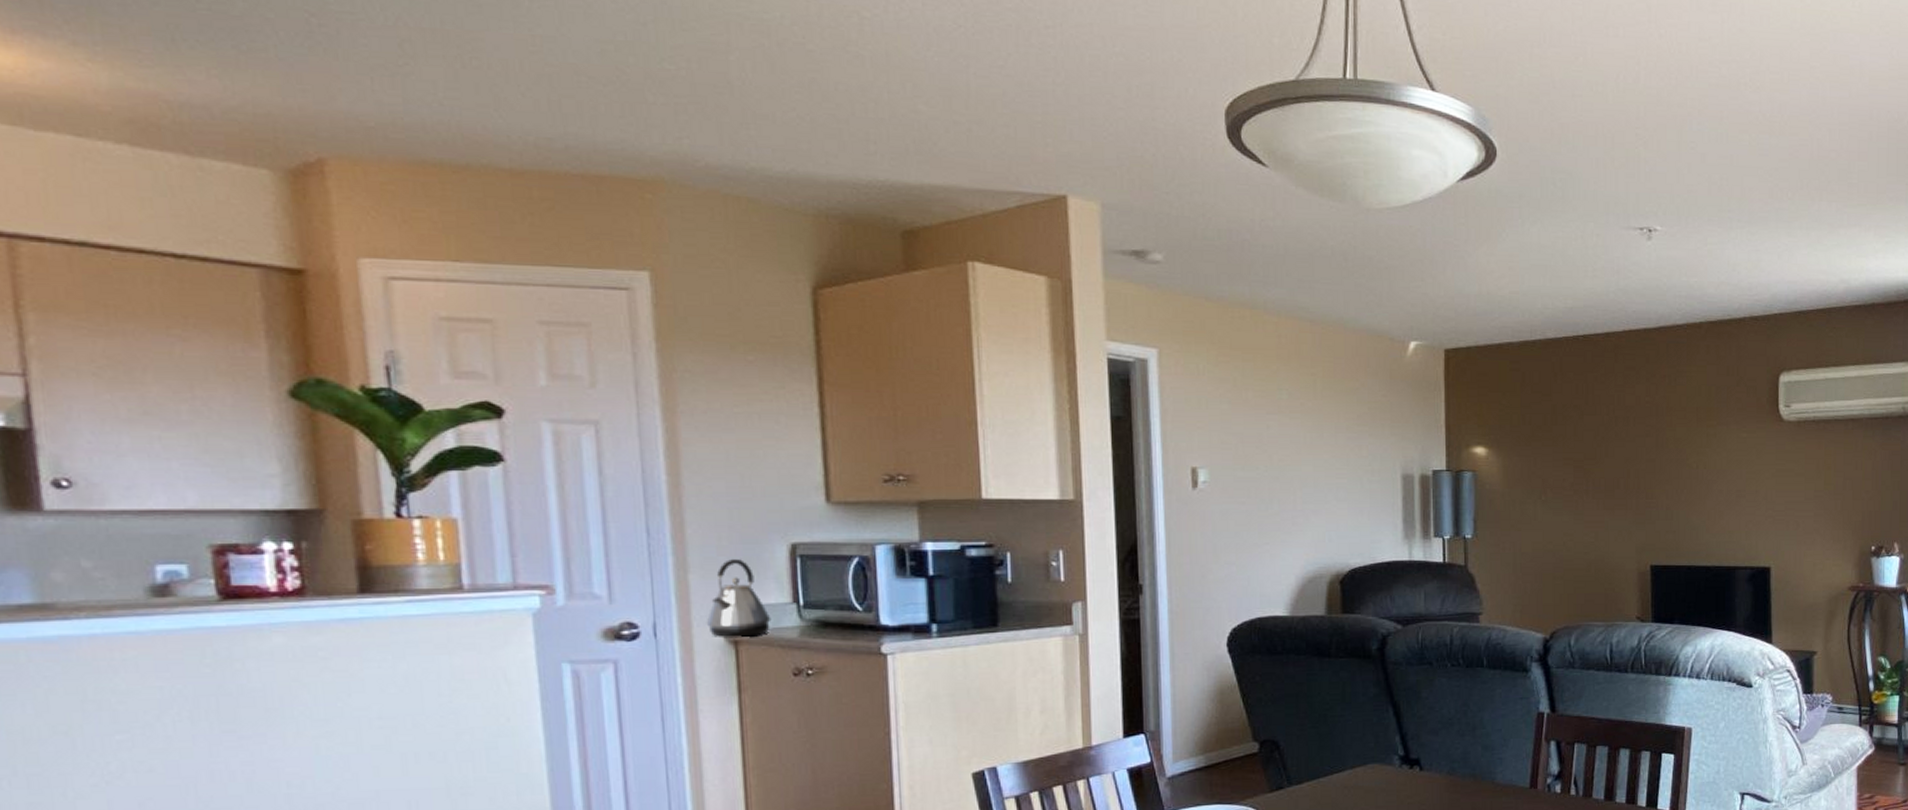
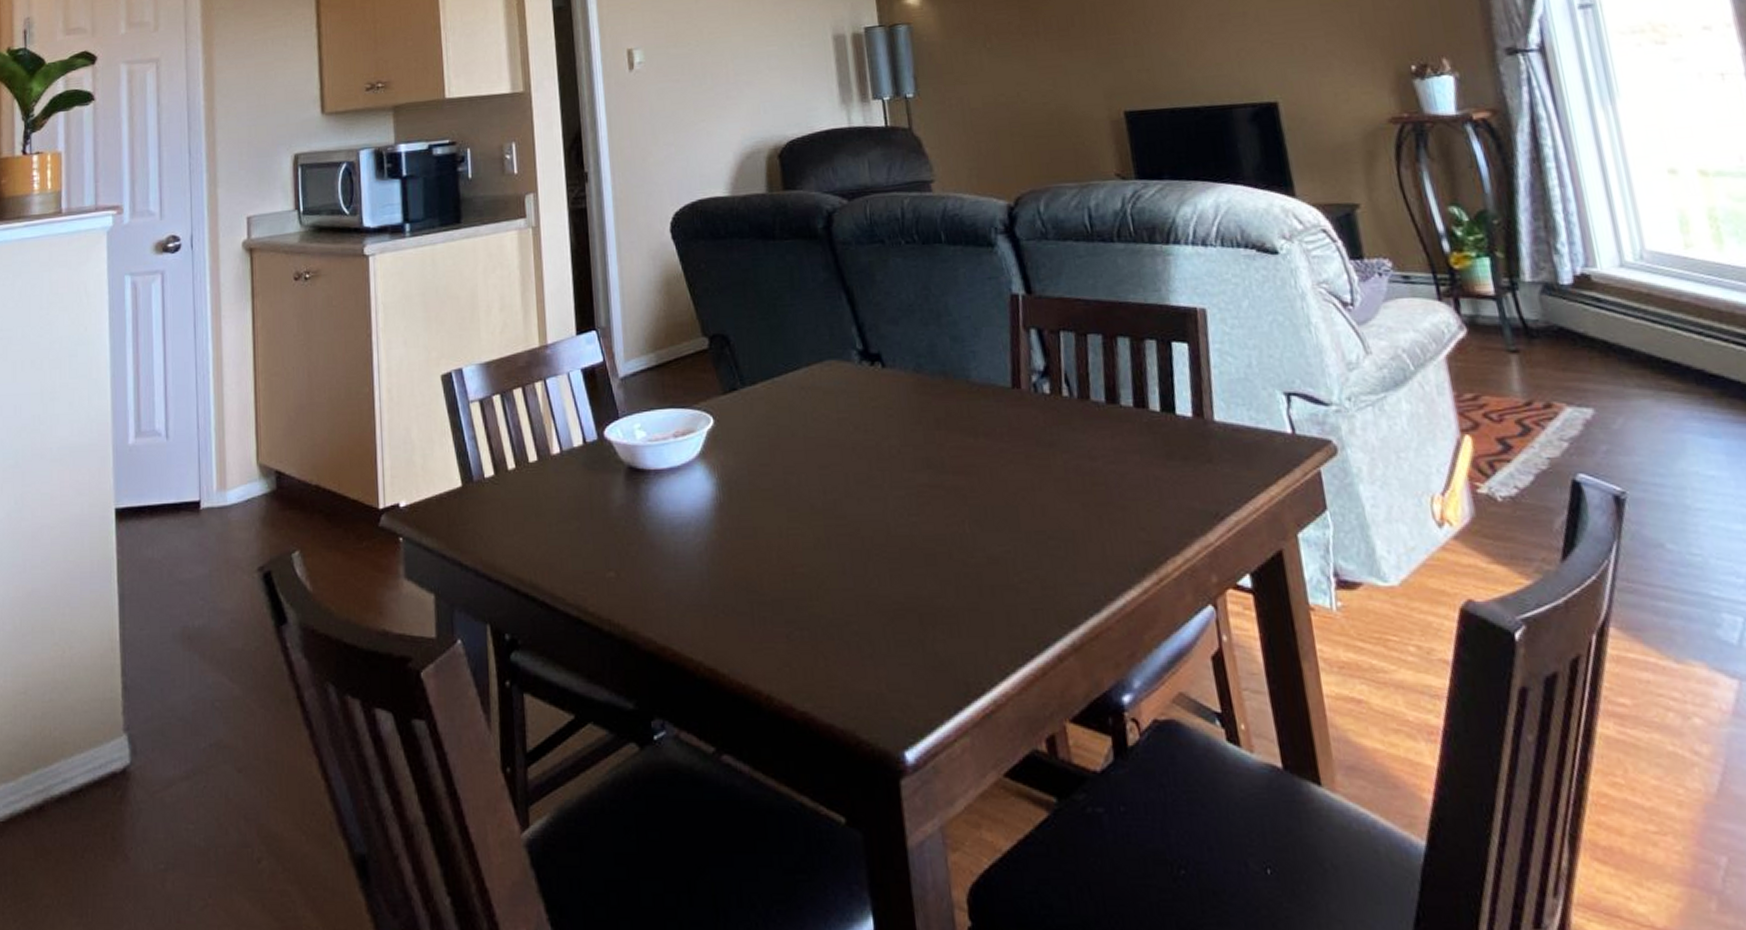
kettle: present [706,558,772,639] -> none [229,171,278,247]

